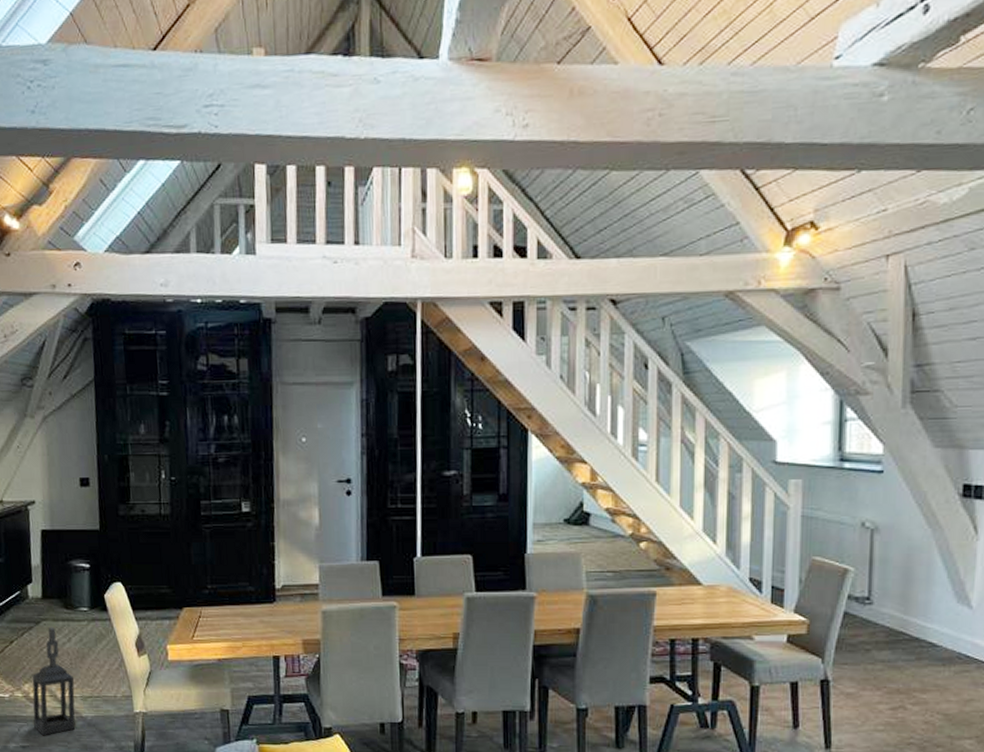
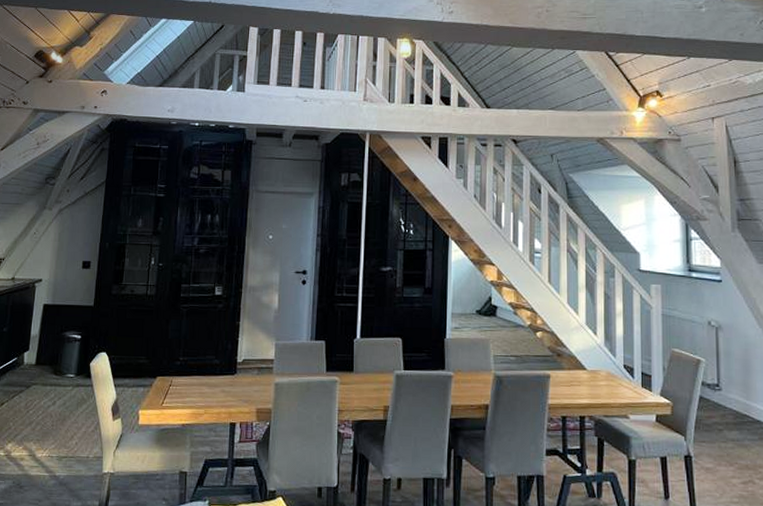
lantern: present [32,627,76,736] -> none [11,391,54,494]

